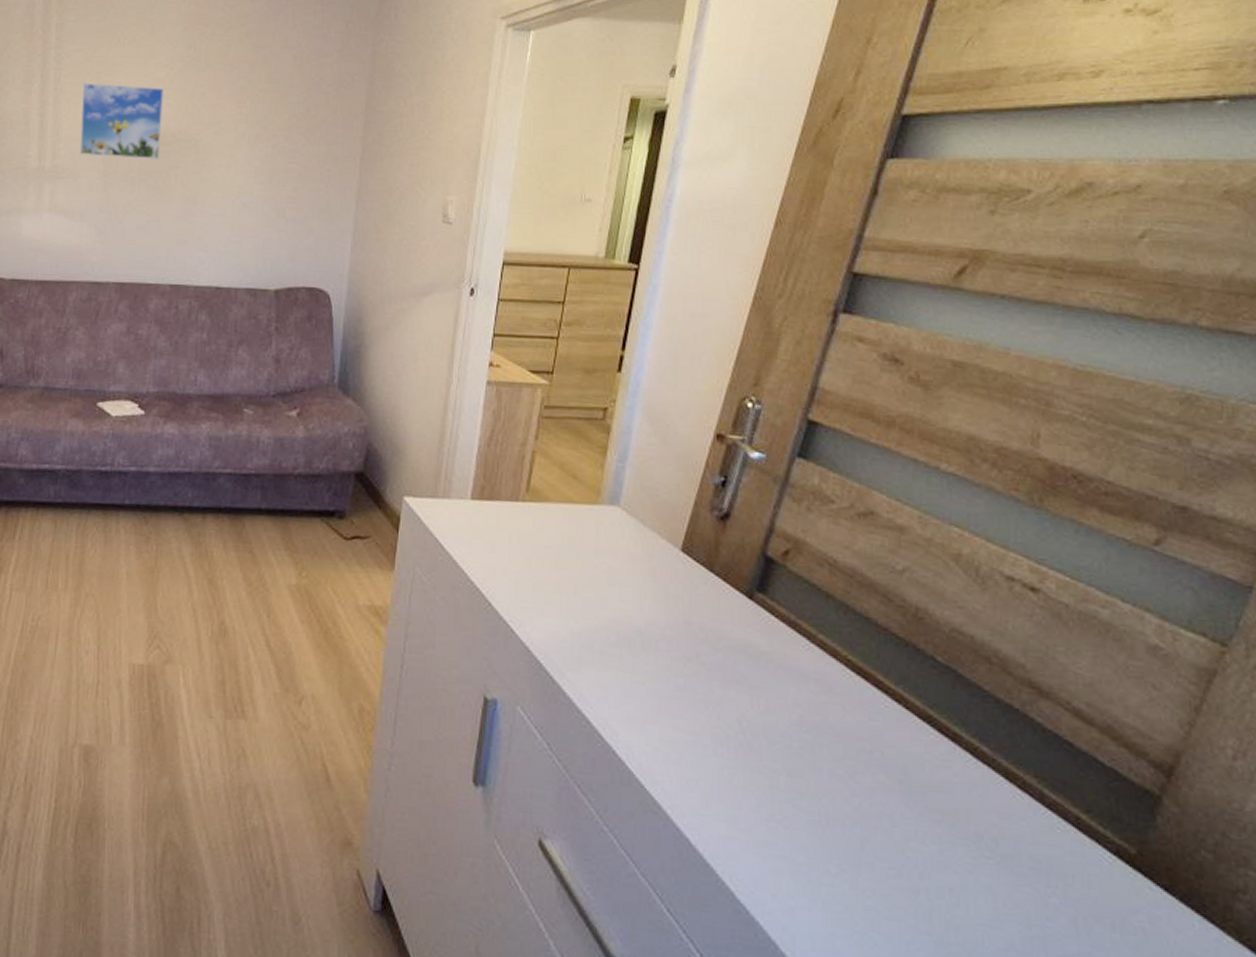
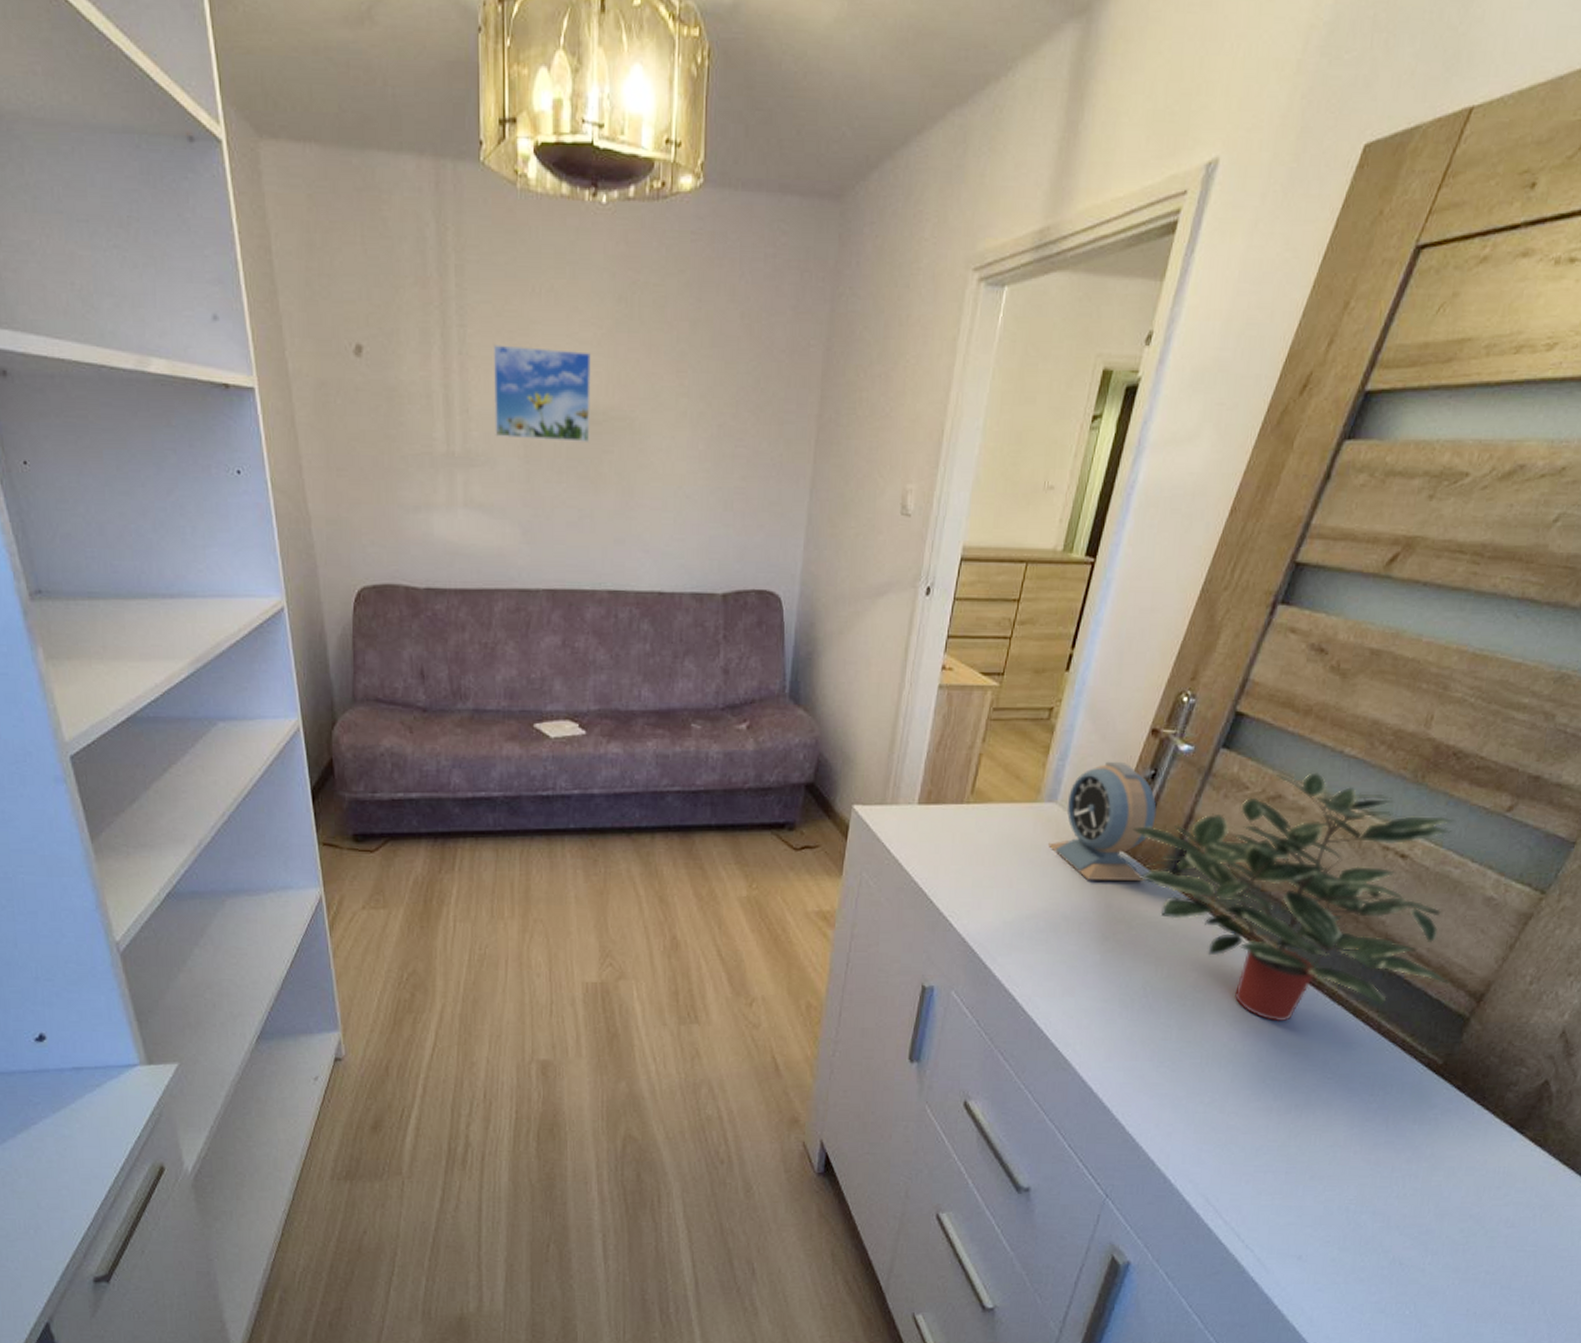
alarm clock: none [614,465,732,597] -> present [1048,761,1157,881]
potted plant: none [706,488,1128,779] -> present [1132,772,1457,1022]

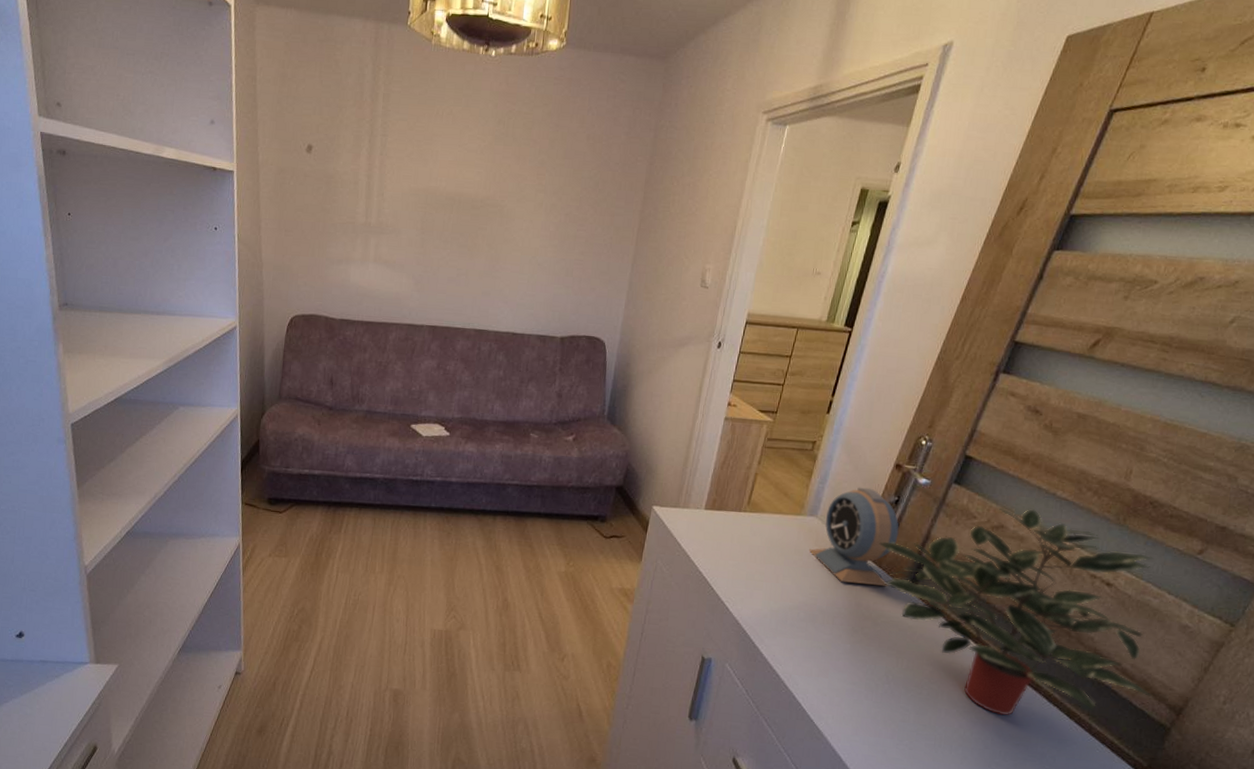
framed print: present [493,345,592,442] -> none [401,149,475,221]

